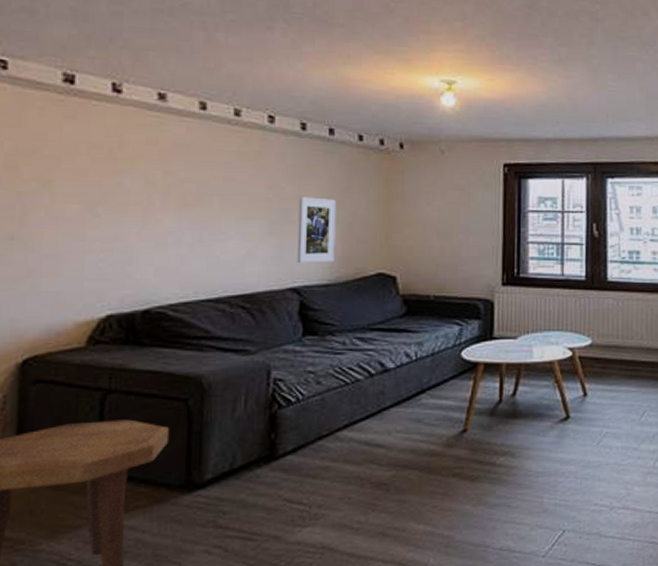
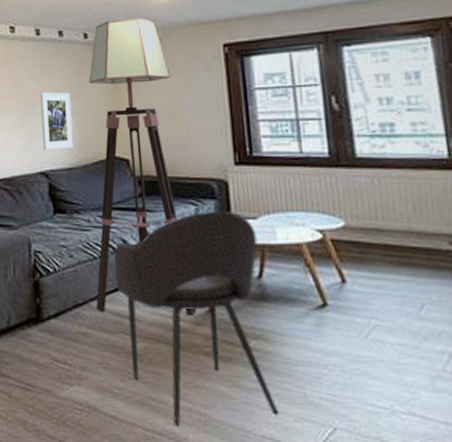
floor lamp: none [342,124,449,442] -> present [89,18,196,316]
armchair: none [367,331,517,554] -> present [114,211,278,427]

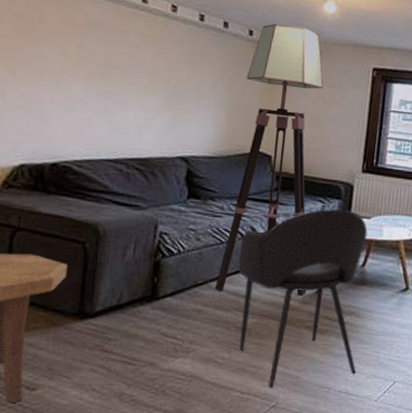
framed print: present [40,92,74,151] -> none [187,79,226,138]

